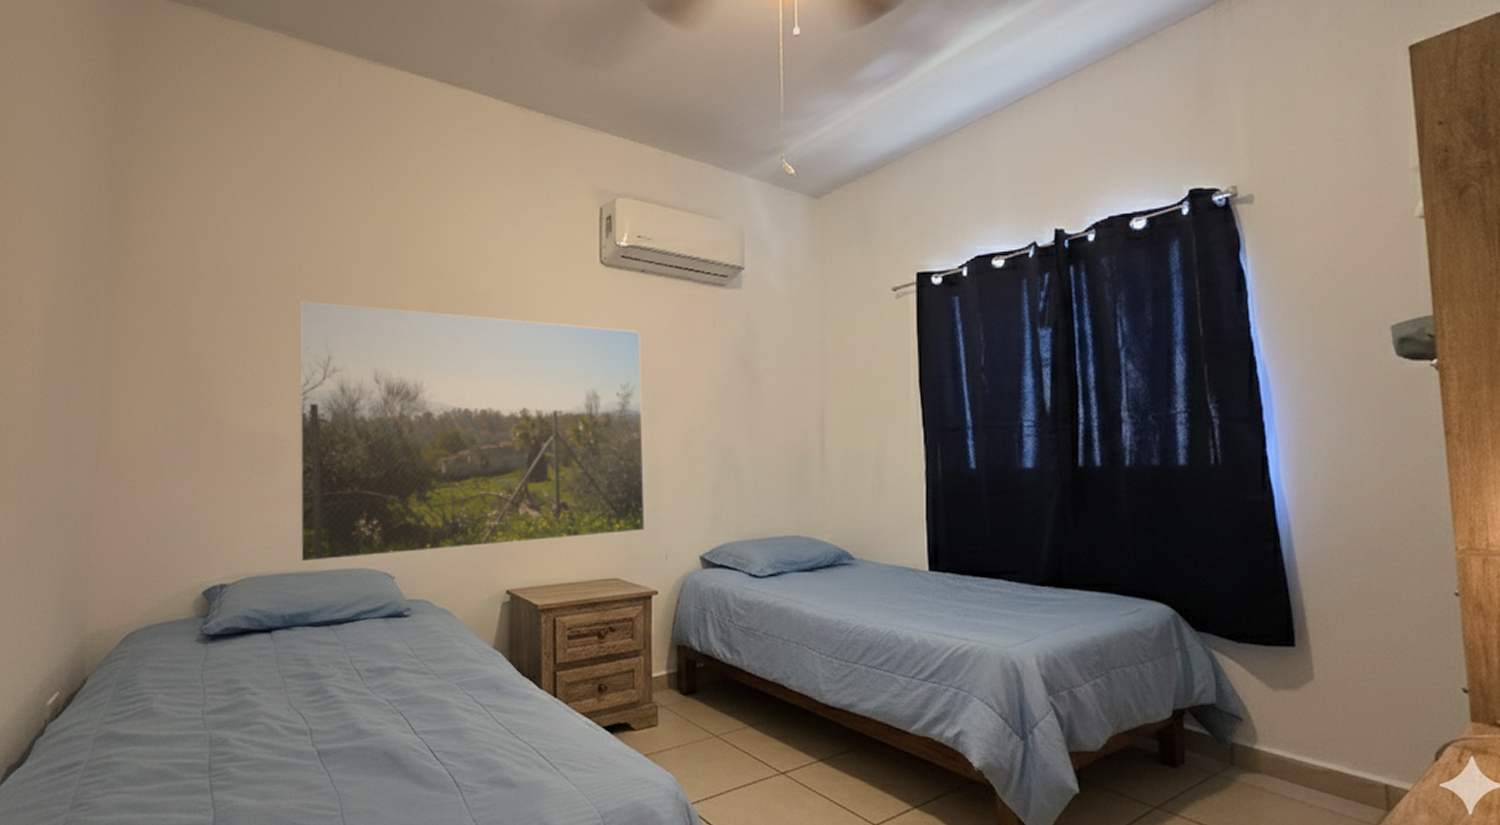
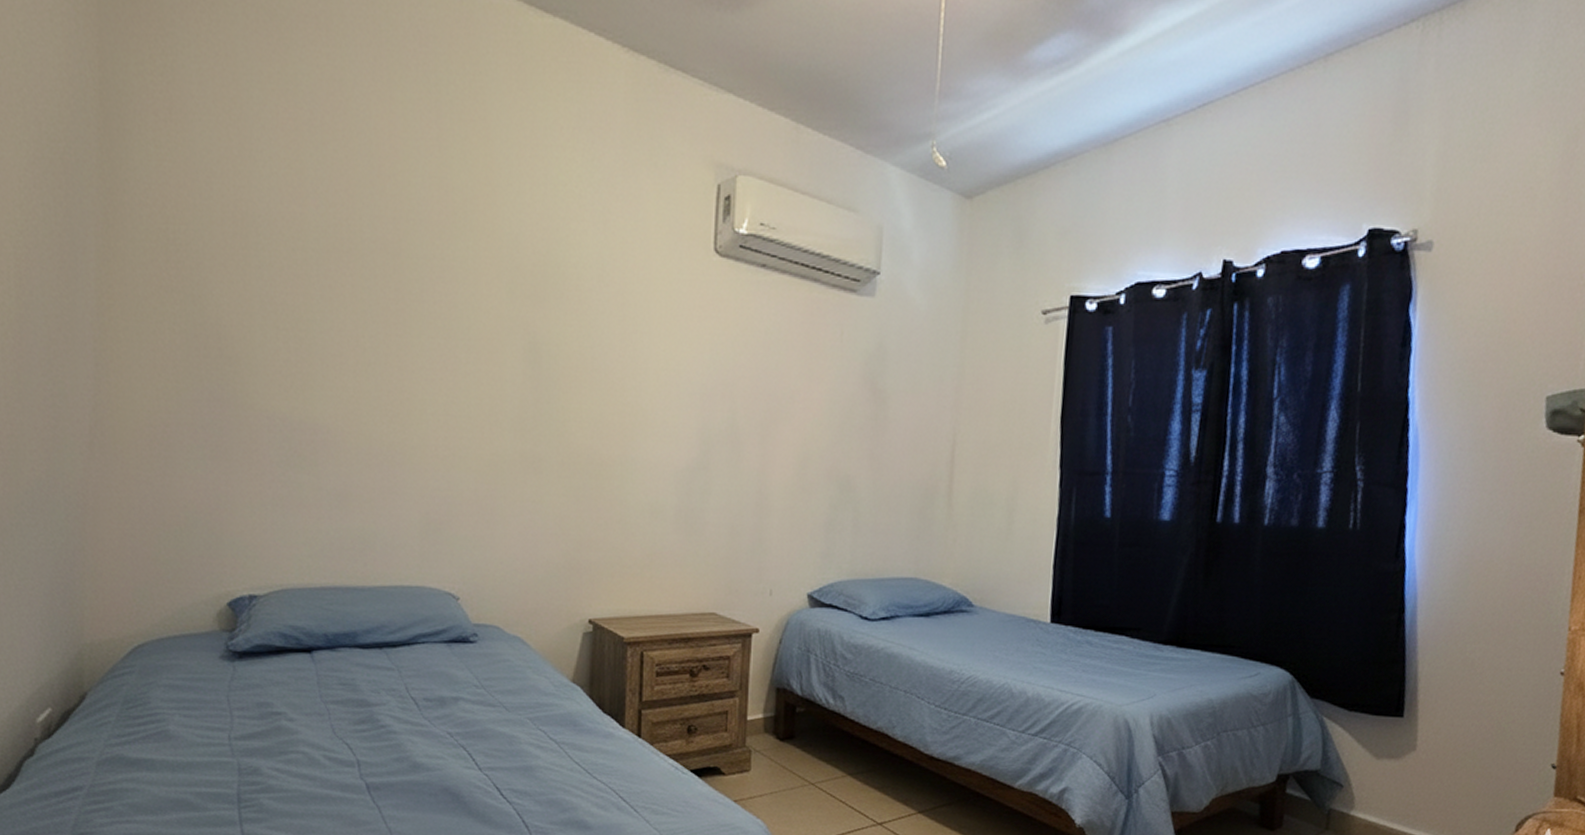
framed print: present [299,301,645,562] -> none [346,265,757,576]

